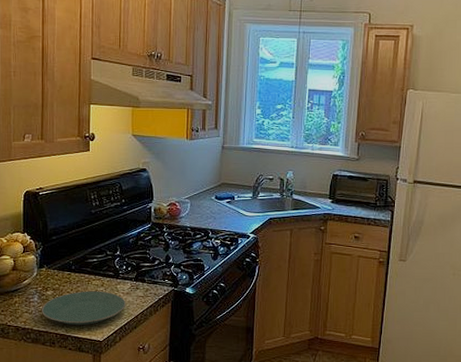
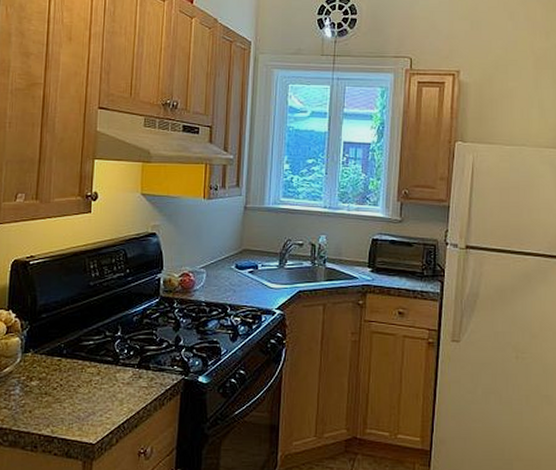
plate: present [41,291,126,326] -> none [23,380,126,425]

